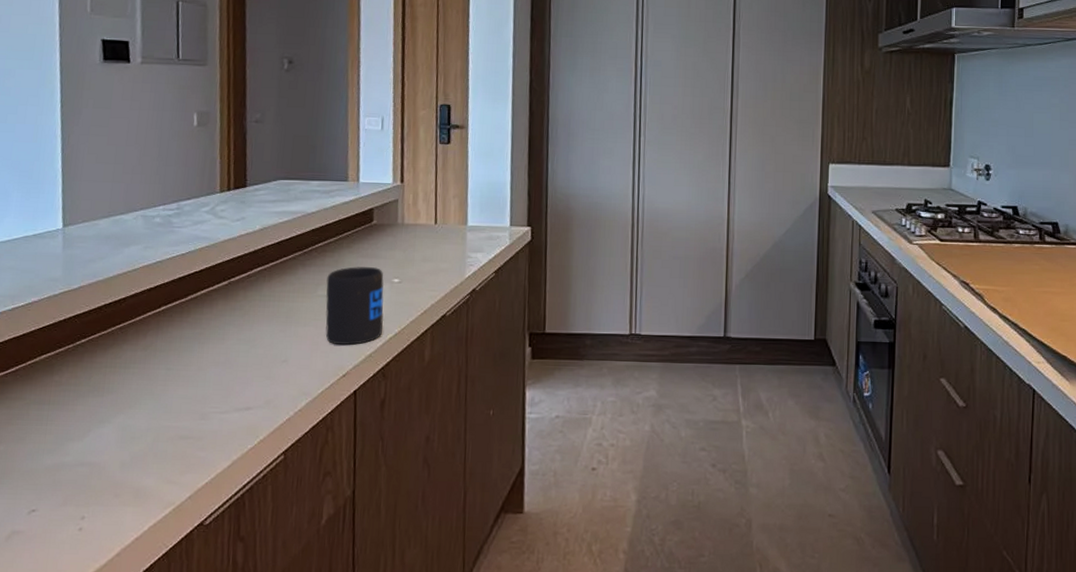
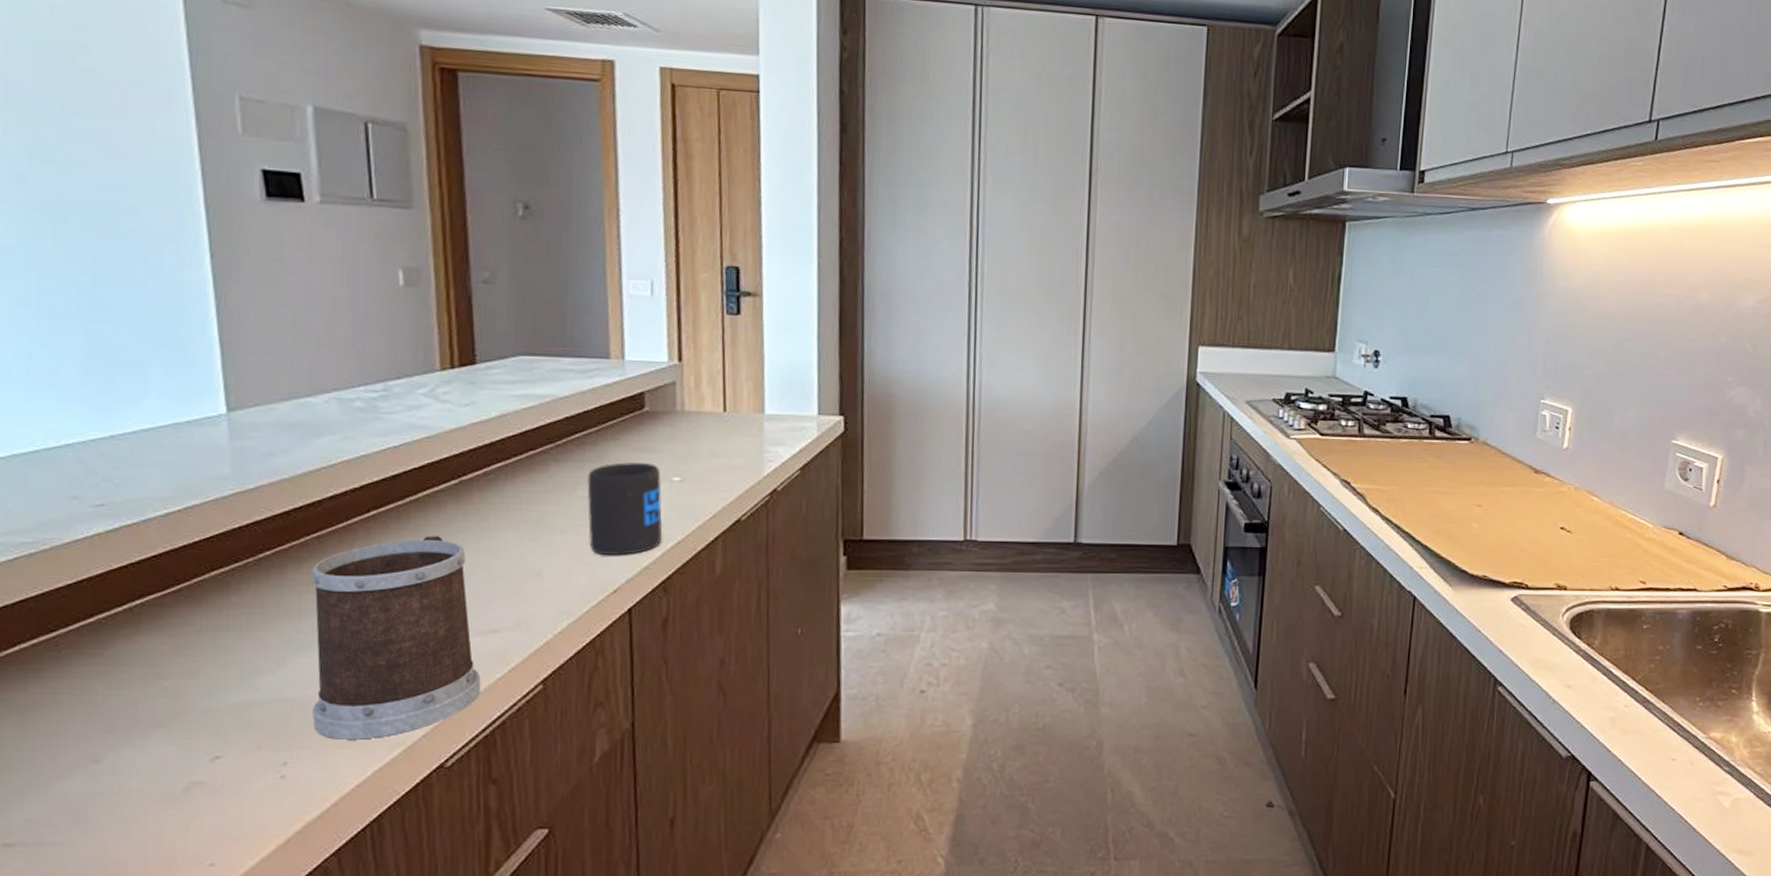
mug: none [106,327,236,499] -> present [311,536,481,740]

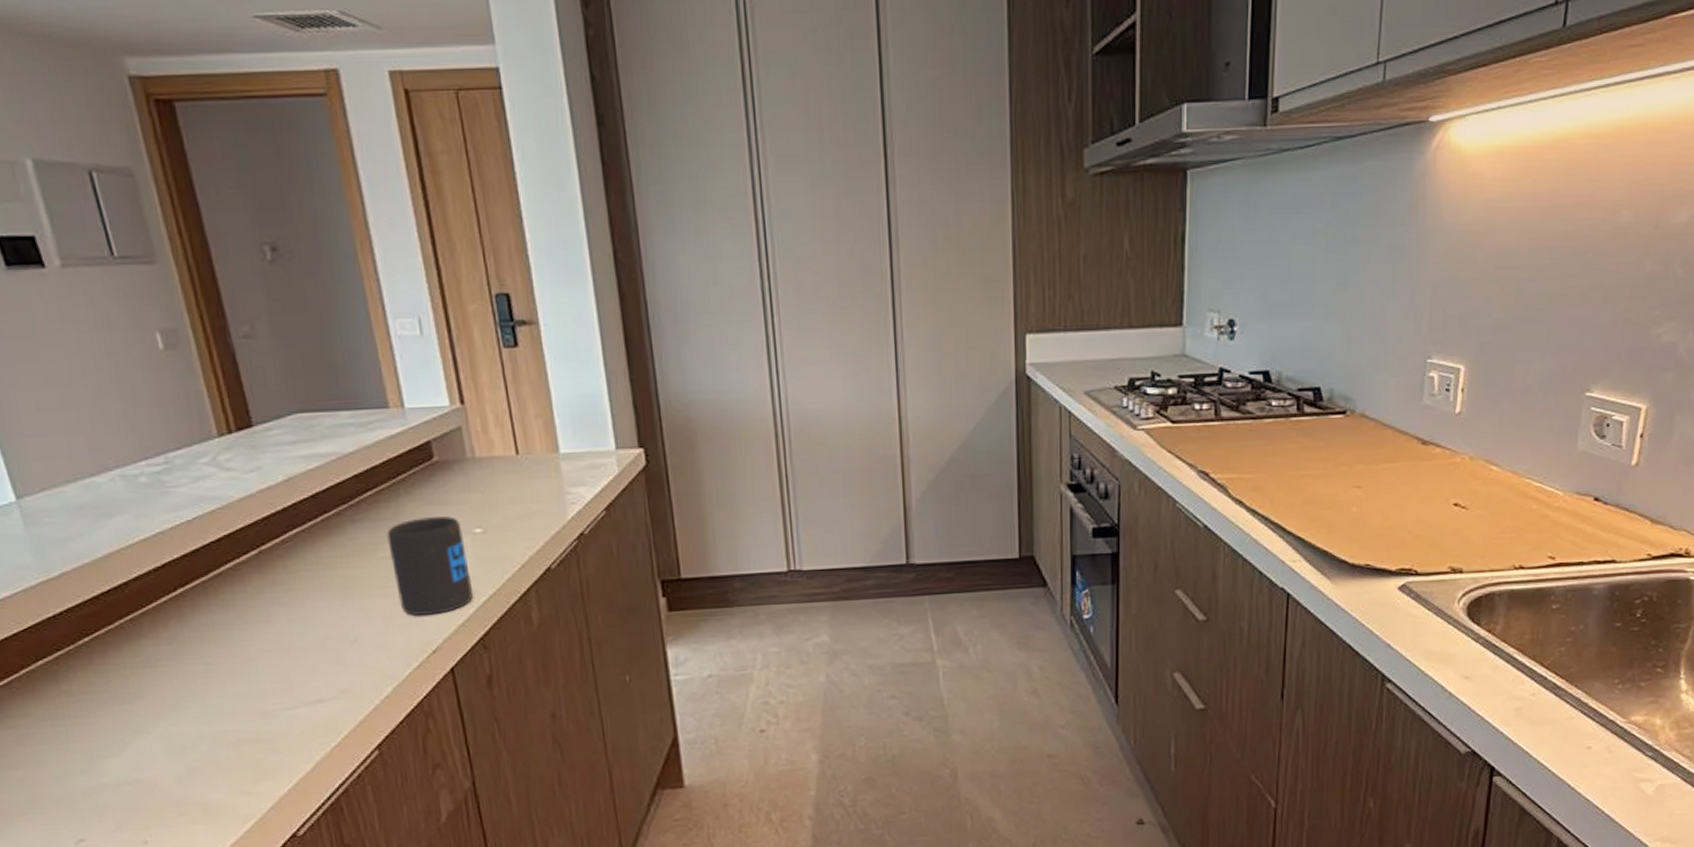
mug: present [311,536,481,740] -> none [132,609,319,817]

